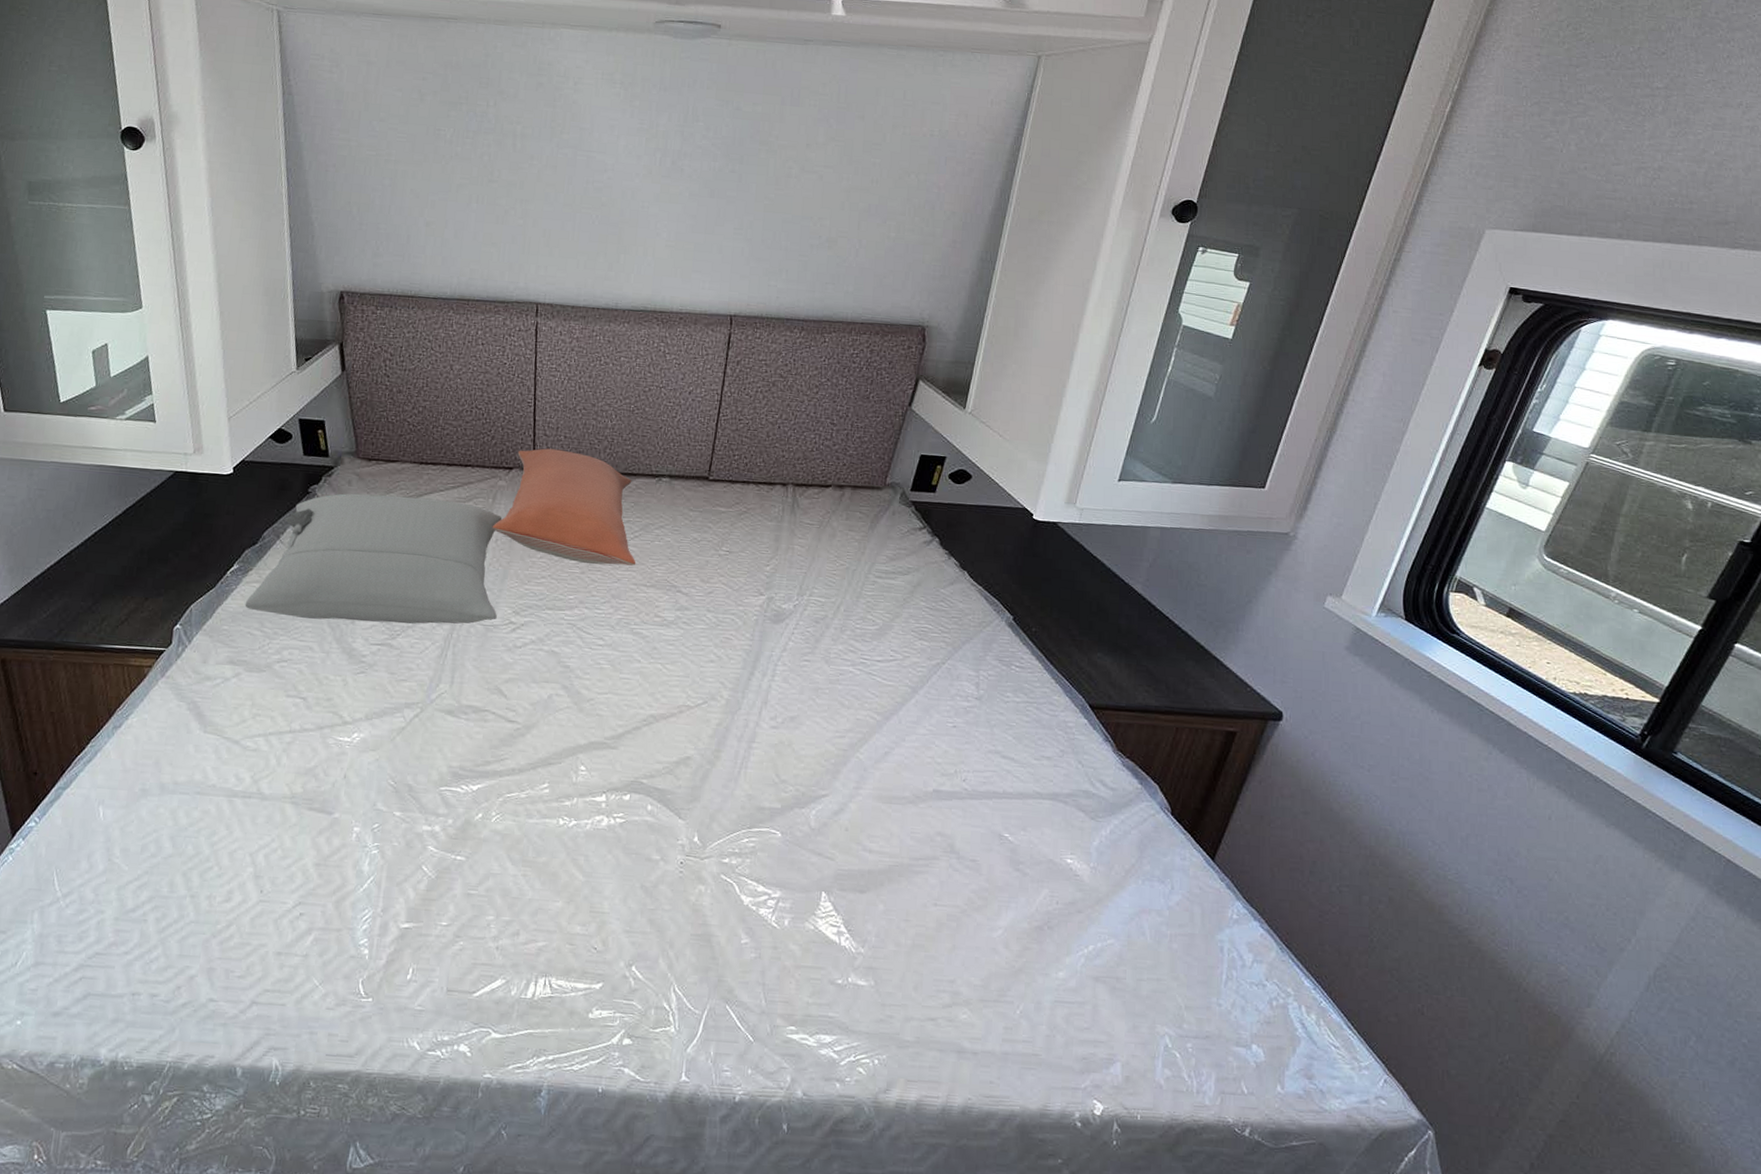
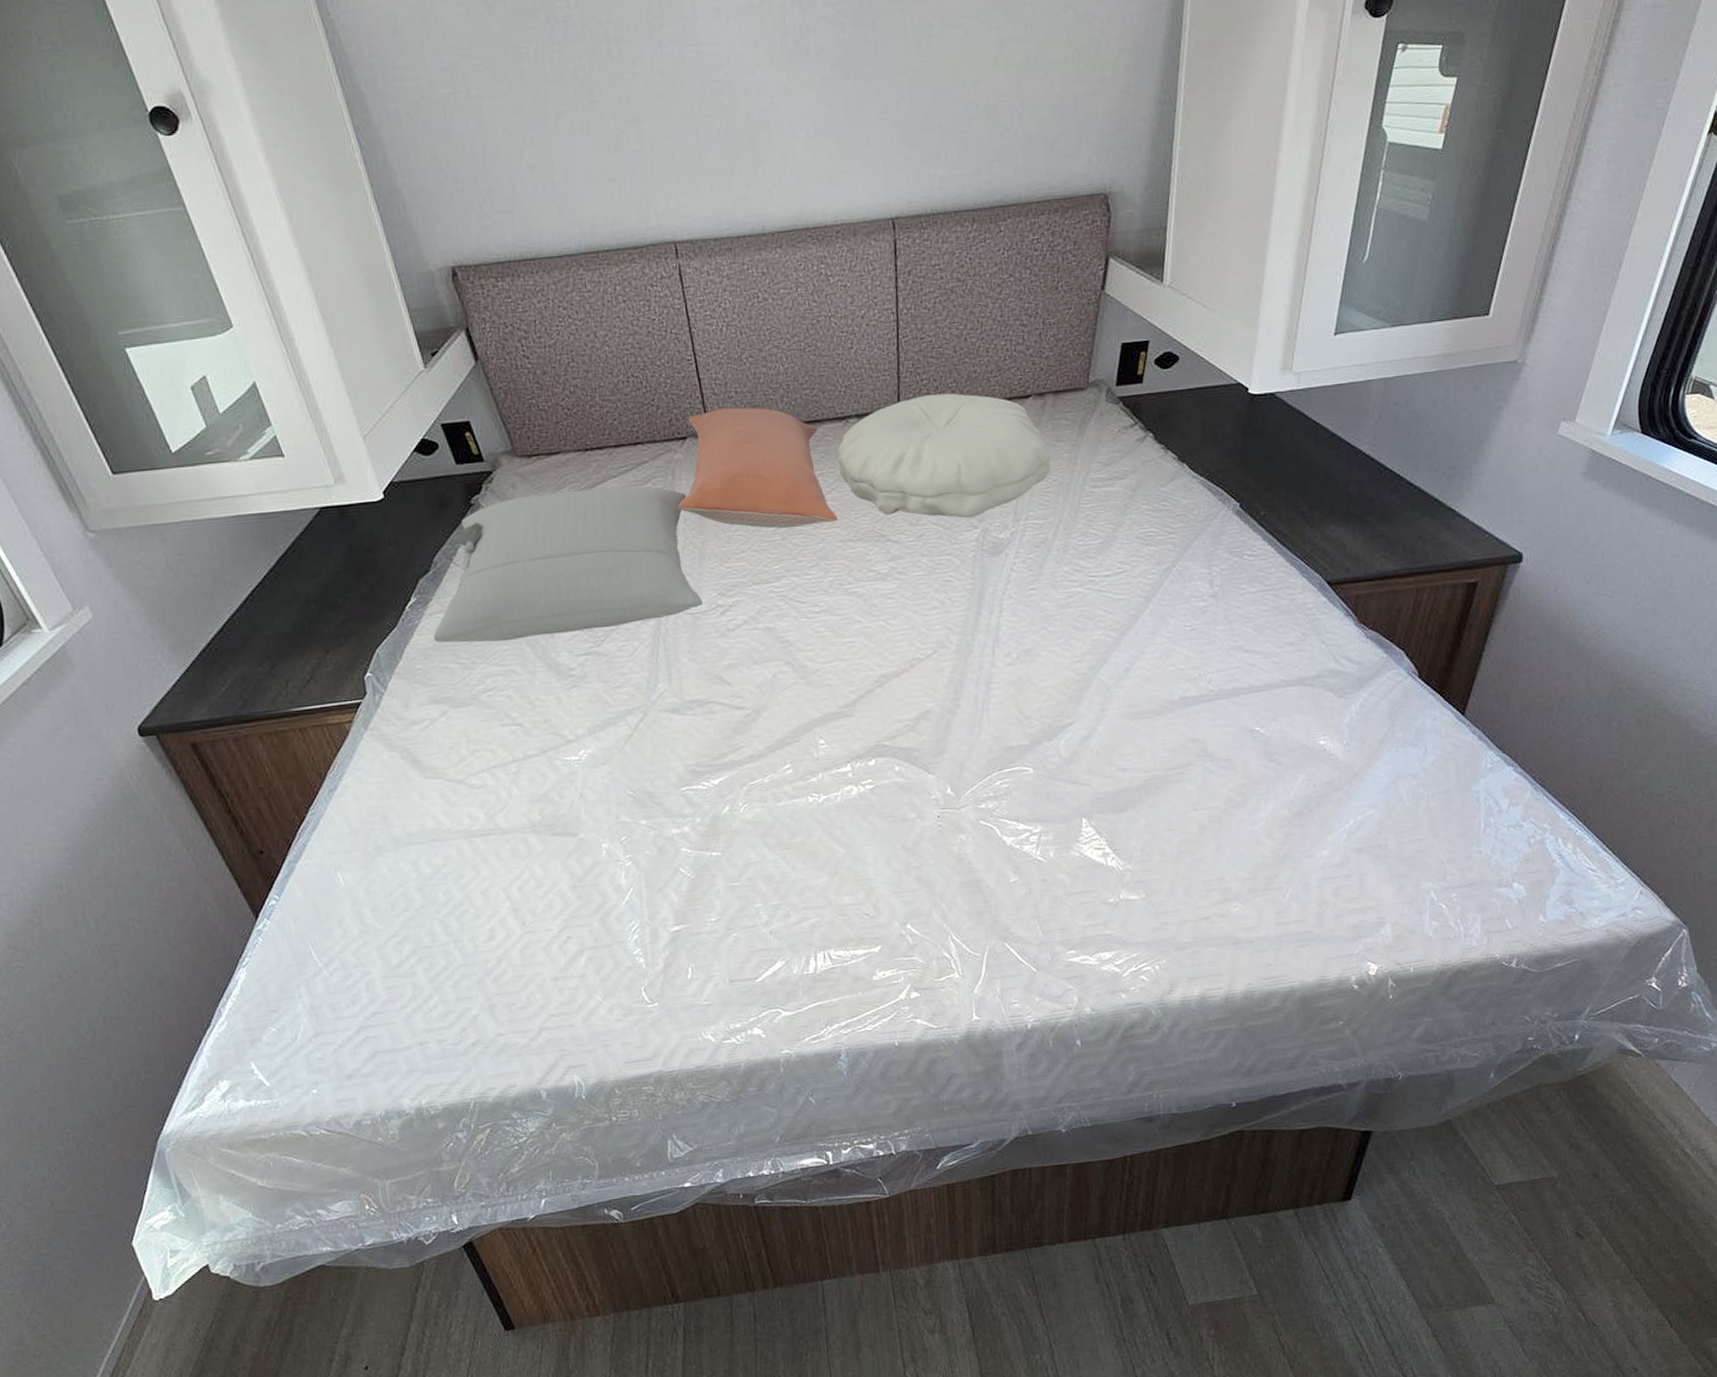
pillow: none [645,468,842,586] -> present [838,393,1051,519]

